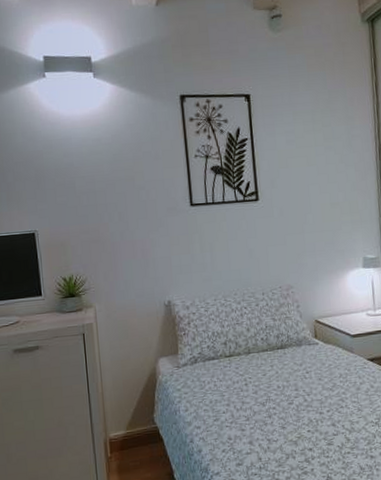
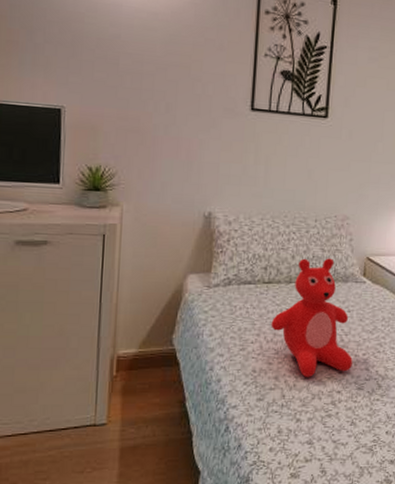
teddy bear: none [238,326,319,439] -> present [271,258,353,377]

